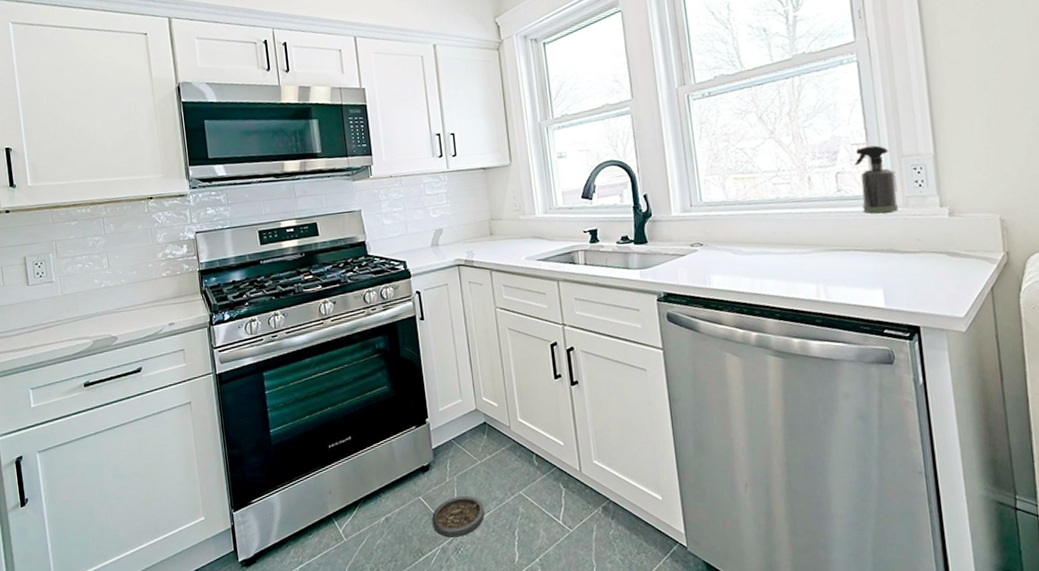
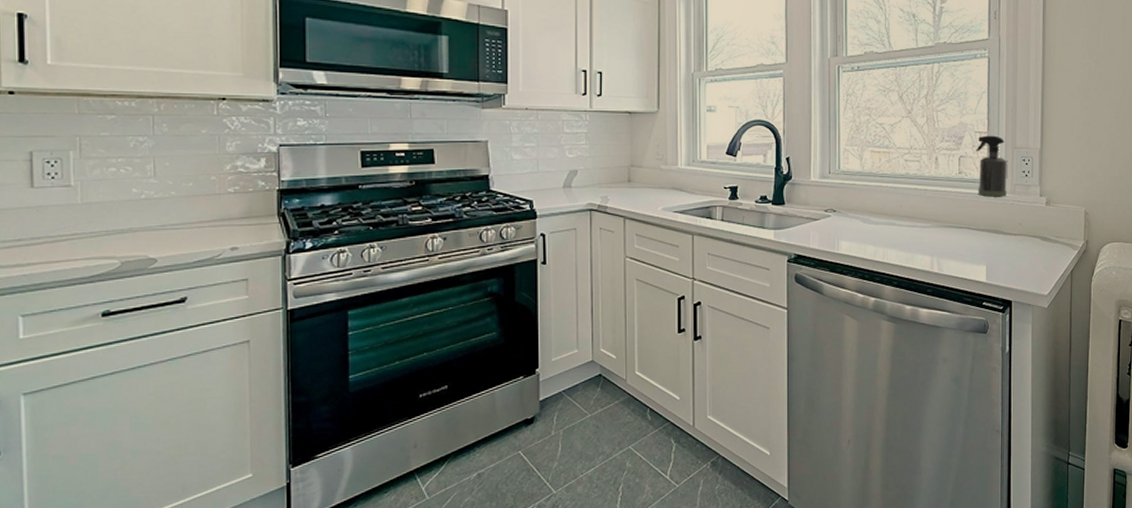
pet bowl: present [432,495,485,538] -> none [531,450,589,494]

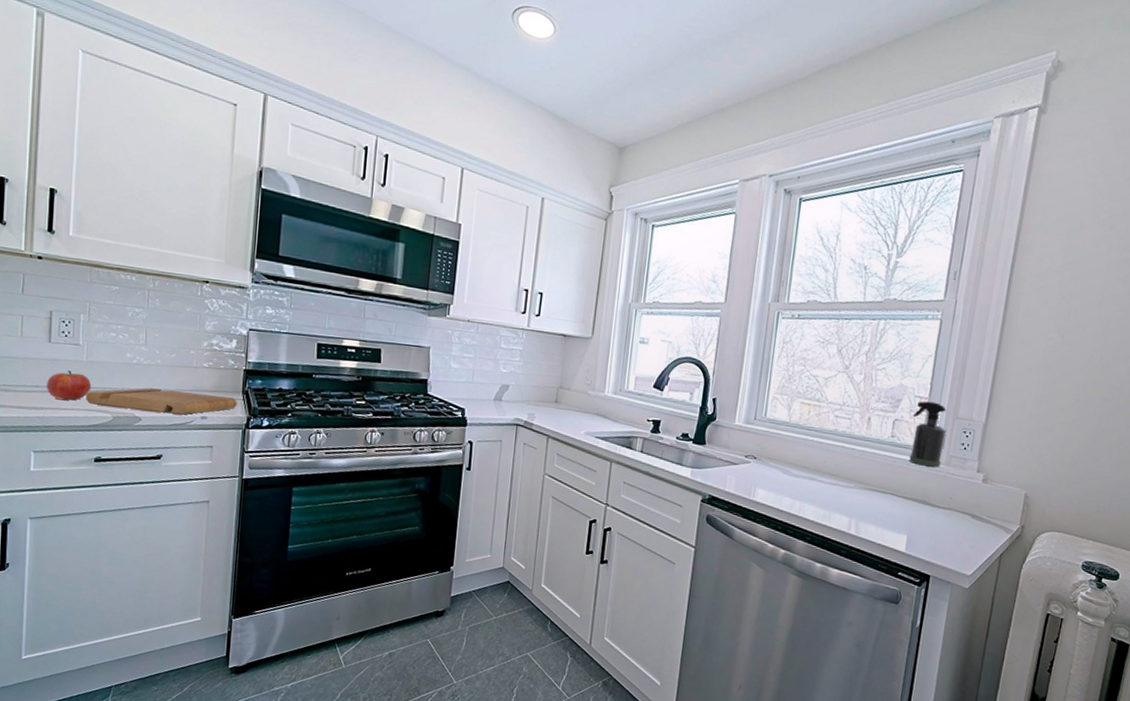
fruit: none [33,217,91,252] -> present [47,370,92,400]
cutting board: none [85,222,273,251] -> present [86,387,237,415]

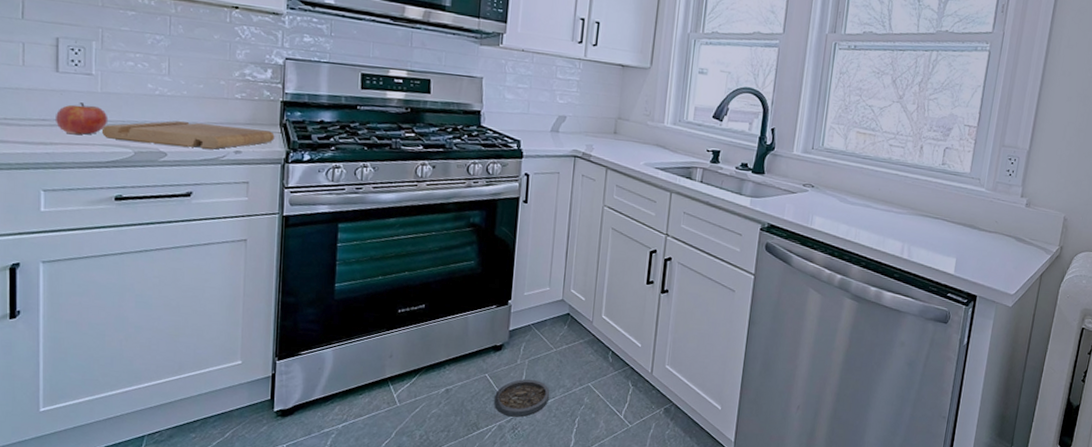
pet bowl: none [435,645,490,684] -> present [494,379,550,417]
spray bottle: present [909,401,947,468] -> none [958,129,994,193]

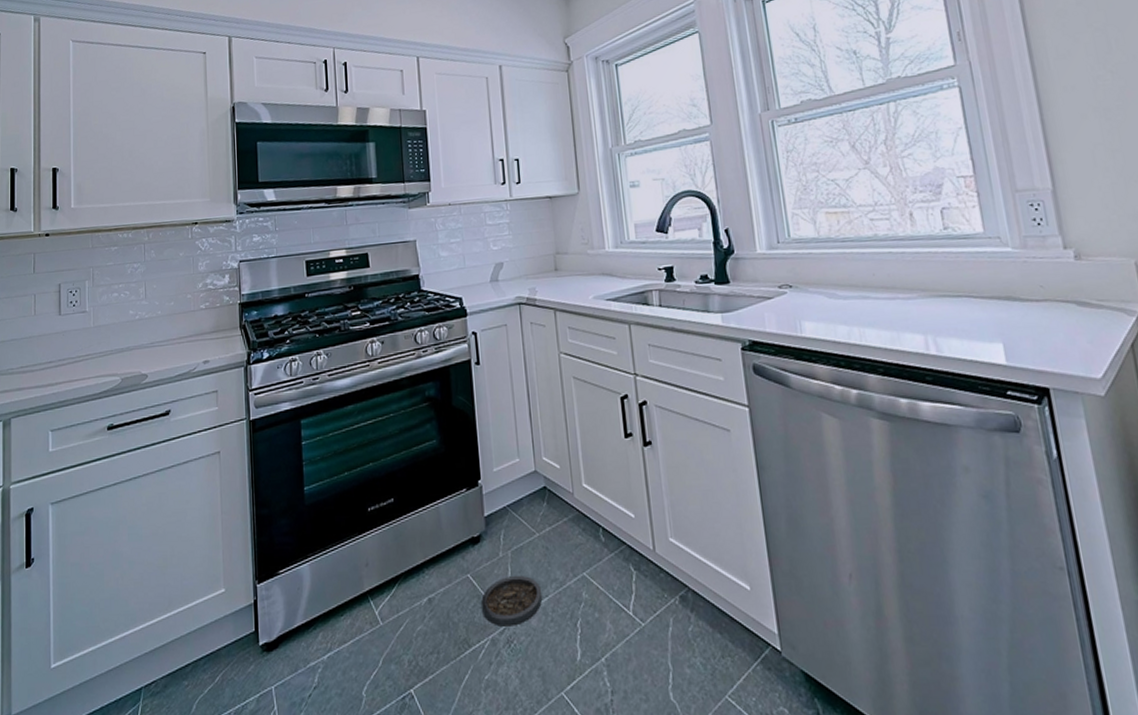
fruit: present [56,102,109,135] -> none [60,340,100,372]
cutting board: present [102,120,275,150] -> none [95,335,236,370]

